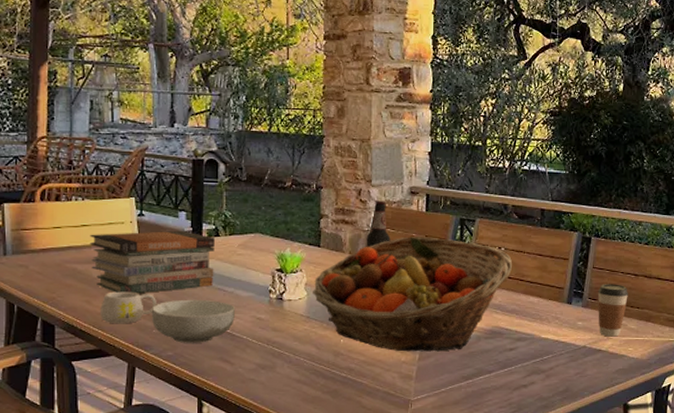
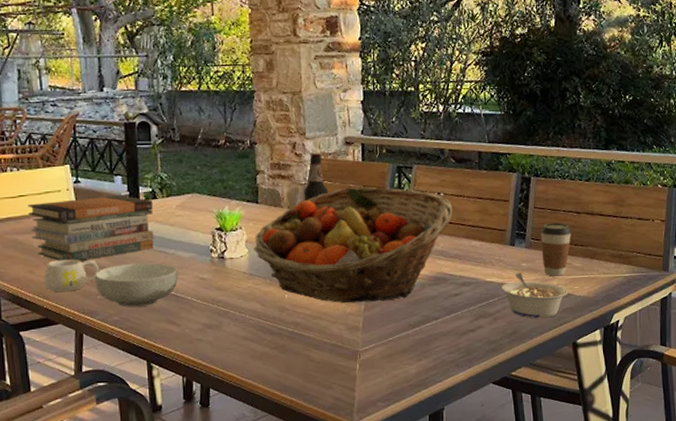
legume: none [556,332,622,378] -> present [502,274,569,319]

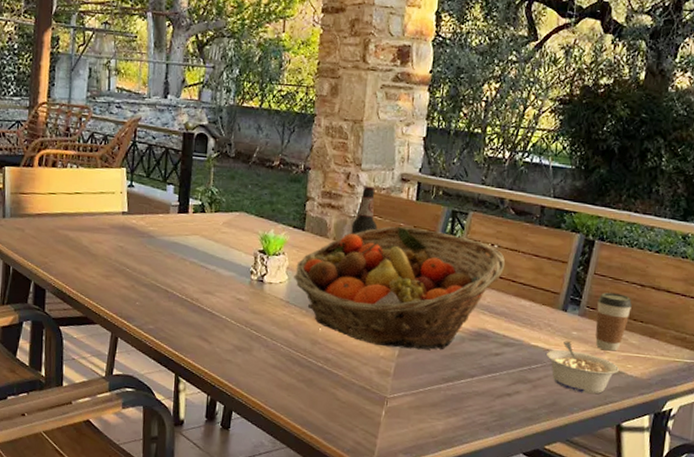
book stack: present [28,195,154,261] -> none [82,202,200,265]
mug: present [44,259,99,292] -> none [88,261,141,294]
cereal bowl: present [95,262,178,307] -> none [136,274,216,319]

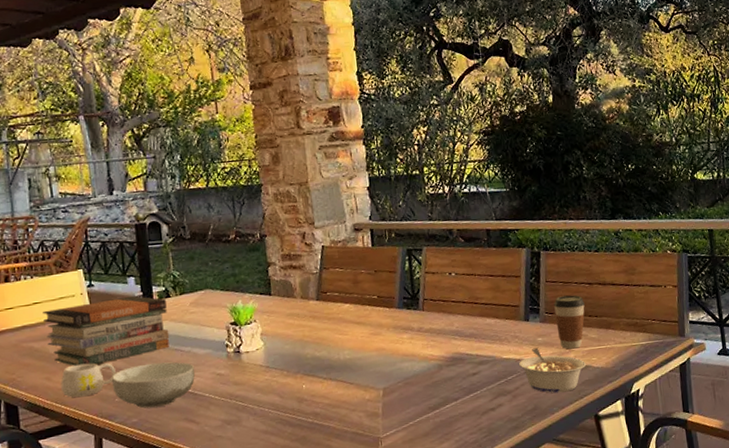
book stack: none [82,202,200,265] -> present [43,296,170,366]
mug: none [88,261,141,294] -> present [61,363,116,398]
cereal bowl: none [136,274,216,319] -> present [112,361,195,409]
fruit basket: present [294,226,506,350] -> none [269,271,465,390]
bottle: present [351,186,378,235] -> none [315,241,341,291]

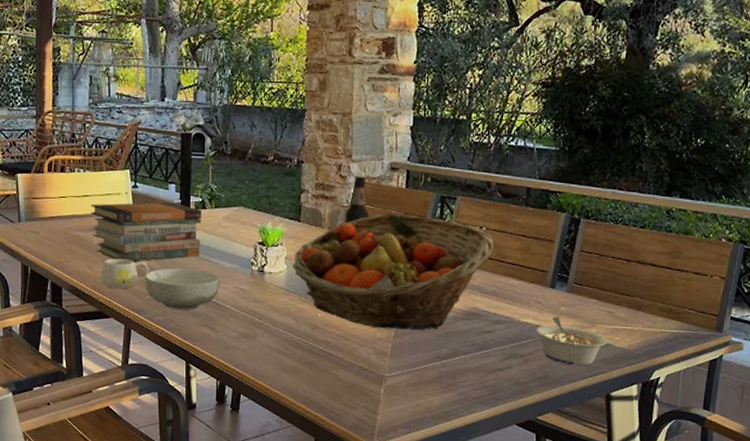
fruit basket: none [269,271,465,390] -> present [292,213,494,330]
bottle: none [315,241,341,291] -> present [345,176,370,224]
coffee cup: present [554,295,585,349] -> none [583,268,618,325]

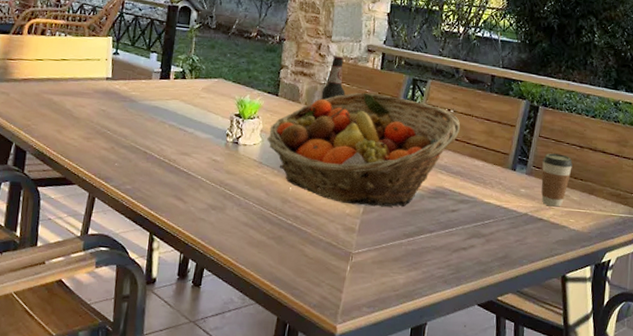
book stack: present [91,202,201,261] -> none [66,68,181,128]
mug: present [100,258,149,289] -> none [69,123,122,155]
cereal bowl: present [146,268,219,310] -> none [115,136,193,180]
legume: present [536,317,608,367] -> none [498,199,564,248]
coffee cup: none [583,268,618,325] -> present [541,153,573,207]

